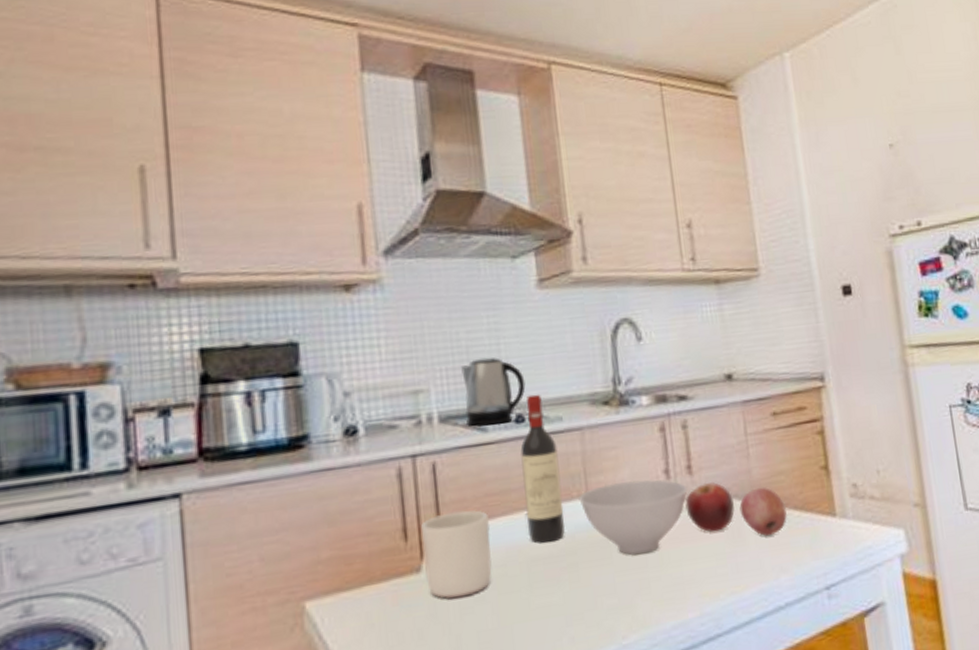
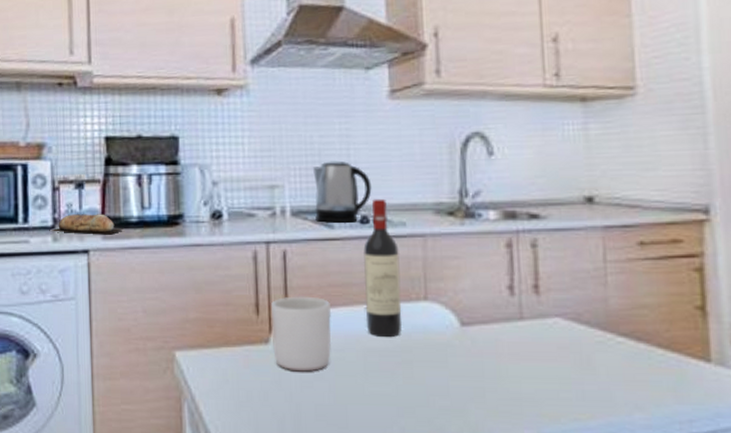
bread loaf: none [121,445,229,477] -> present [49,214,123,235]
bowl: present [579,479,688,555] -> none [417,291,533,364]
fruit: present [685,481,735,532] -> none [529,304,585,354]
fruit: present [739,487,788,537] -> none [591,318,649,370]

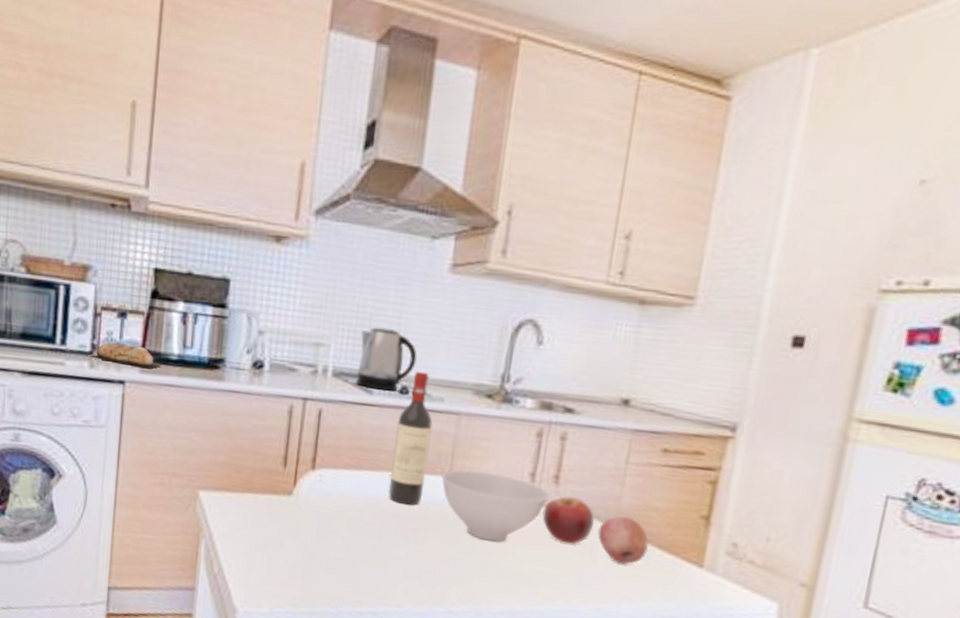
mug: present [271,296,331,372] -> none [295,454,357,527]
bowl: none [417,291,533,364] -> present [441,470,550,542]
fruit: none [529,304,585,354] -> present [542,496,595,544]
fruit: none [591,318,649,370] -> present [597,515,649,564]

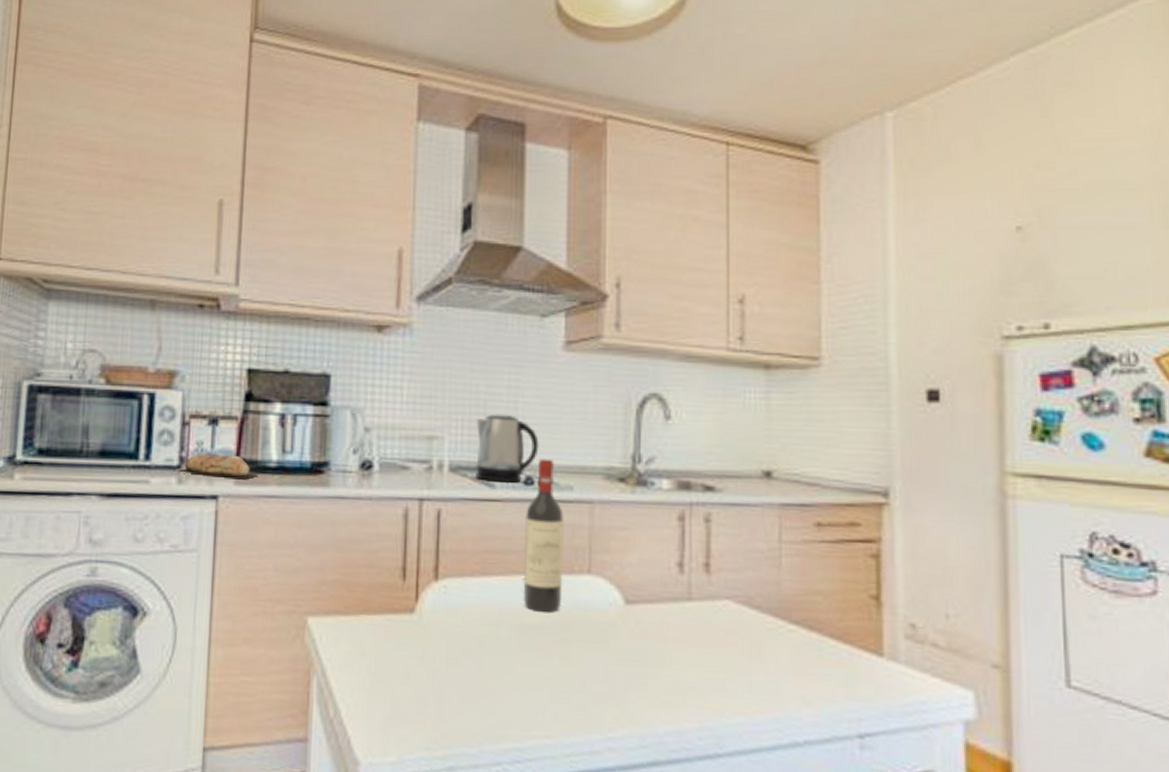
bowl: present [441,470,550,542] -> none [580,565,702,648]
fruit: present [542,496,595,544] -> none [697,585,755,641]
fruit: present [597,515,649,564] -> none [762,603,821,661]

